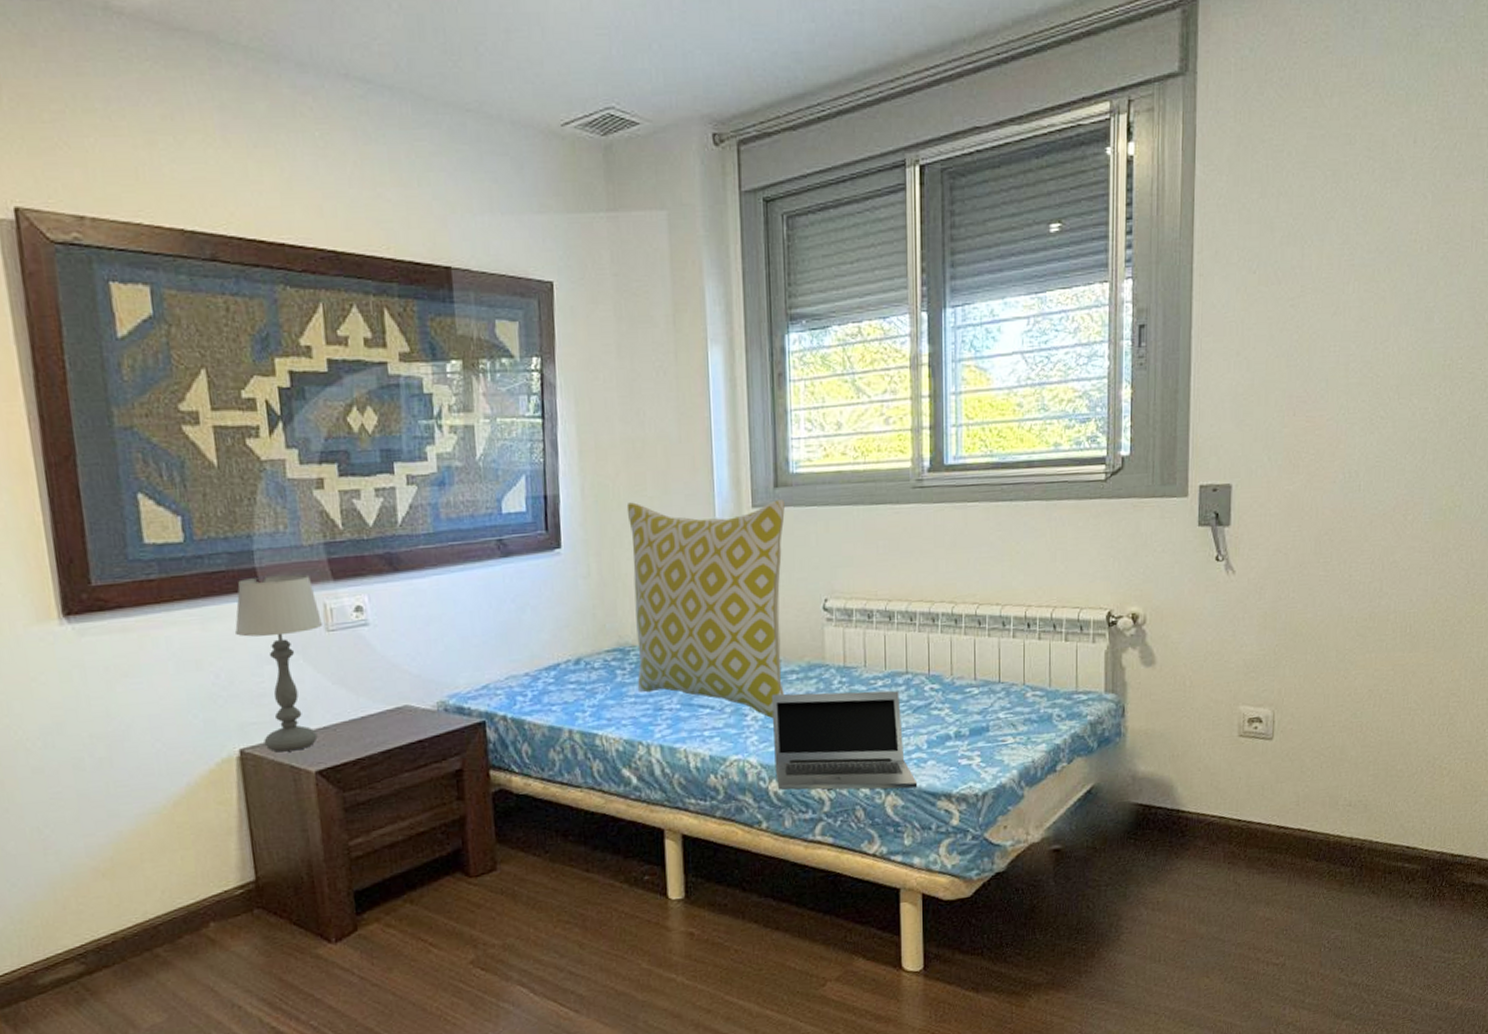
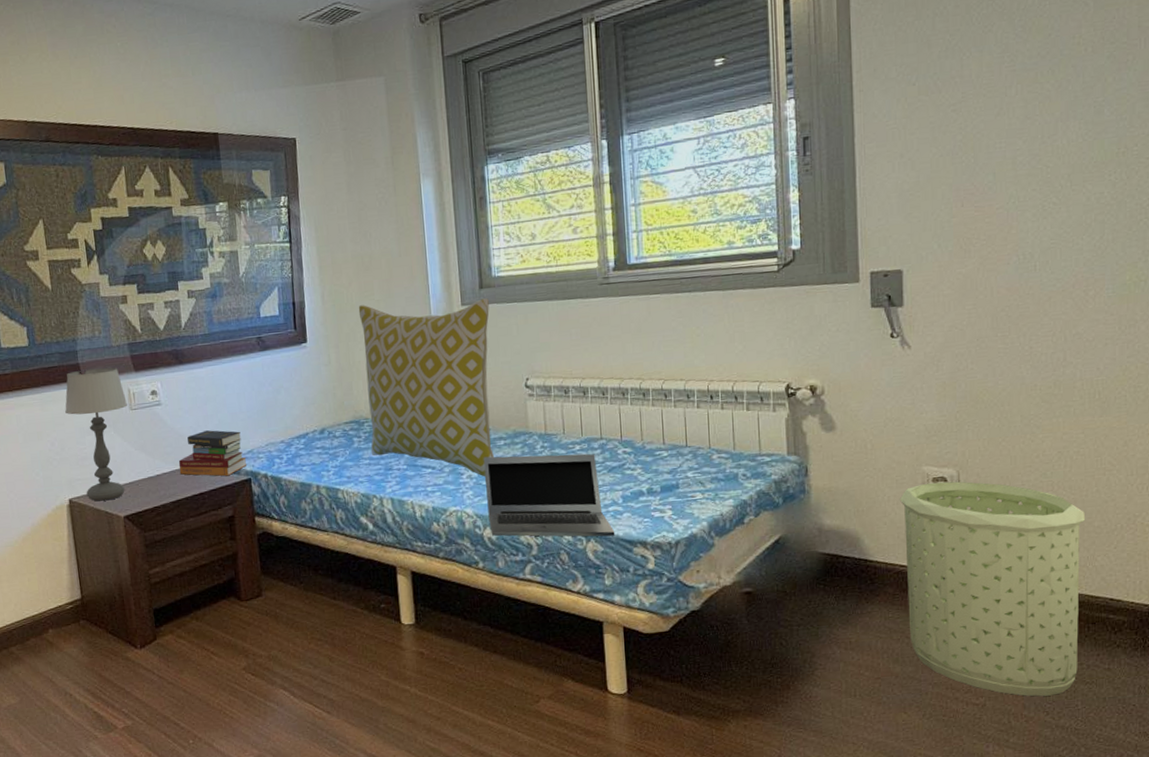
books: none [390,658,481,719] -> present [178,430,247,477]
laundry basket: none [1214,722,1390,954] -> present [899,481,1086,697]

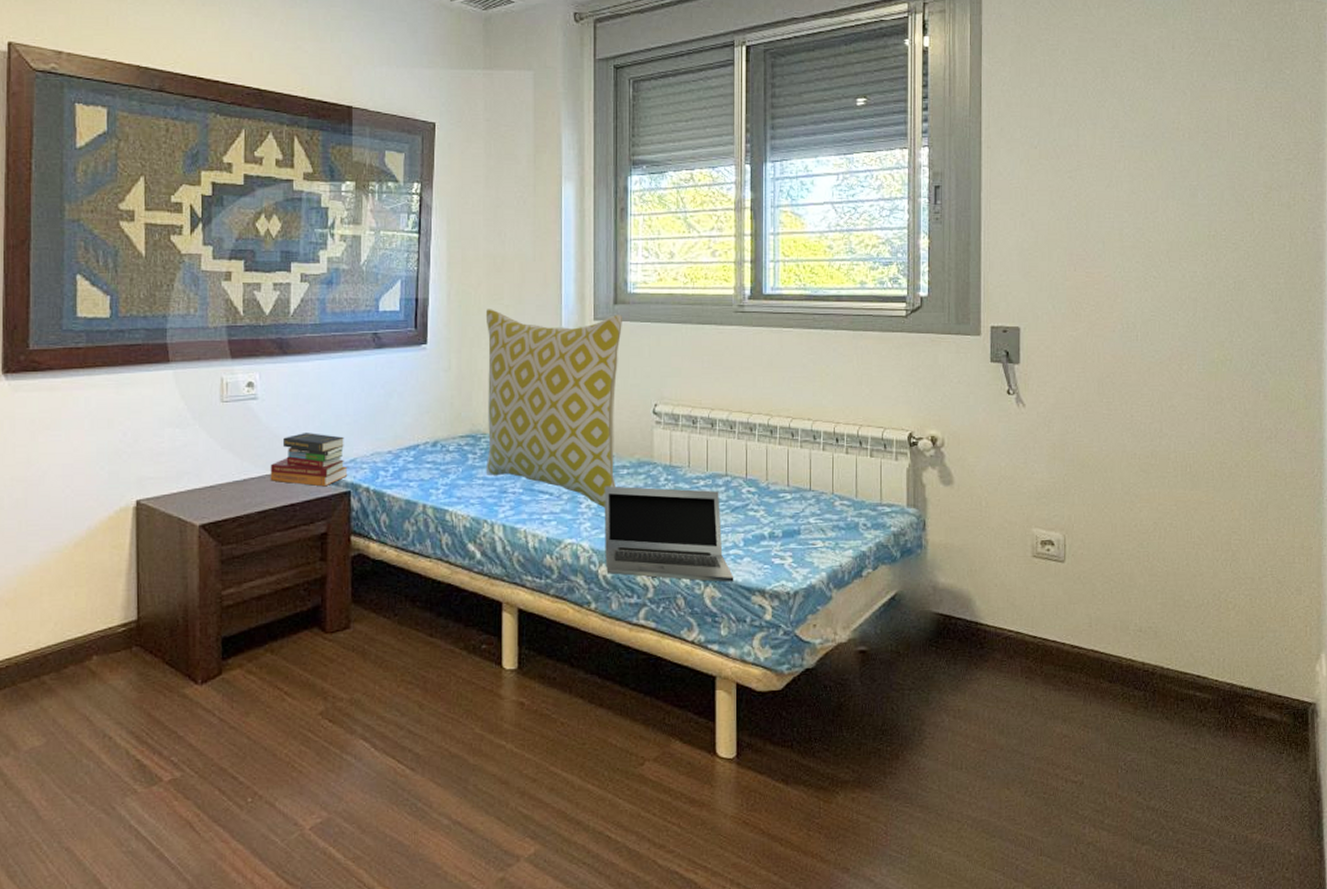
table lamp: present [65,367,127,502] -> none [144,350,218,505]
laundry basket: present [899,481,1086,697] -> none [1009,545,1177,776]

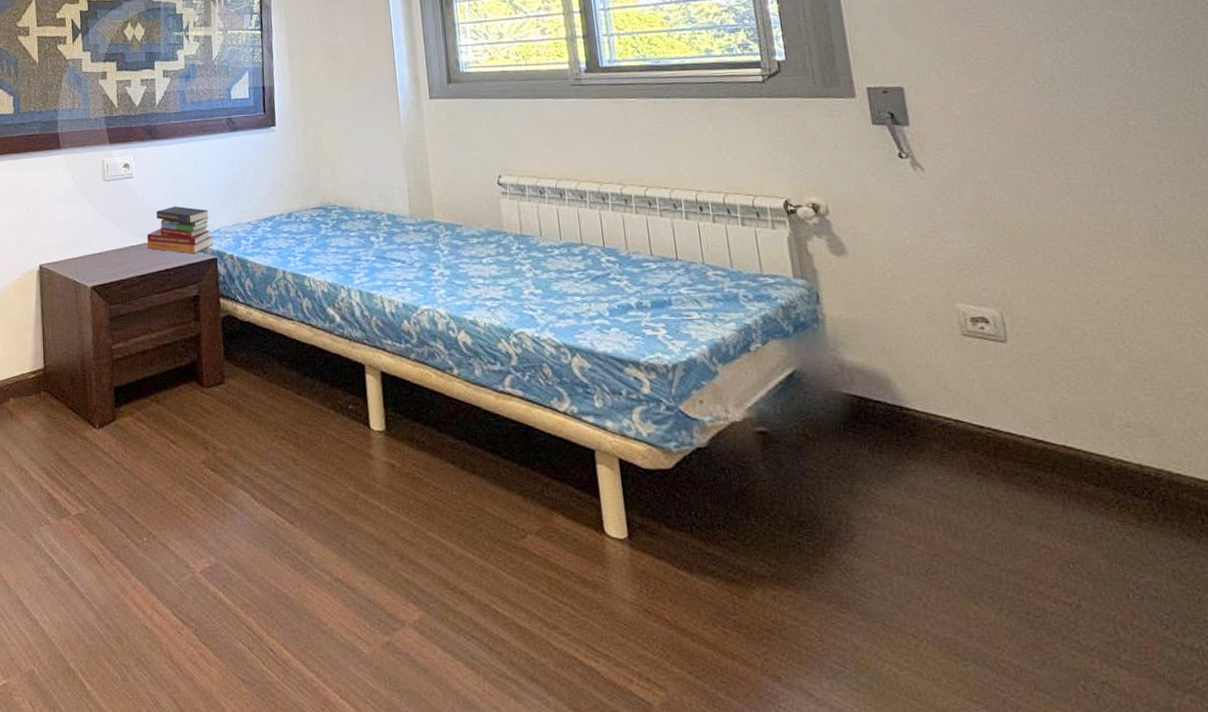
pillow: present [485,309,622,508] -> none [326,93,467,276]
laptop: present [604,486,734,582] -> none [455,254,603,352]

